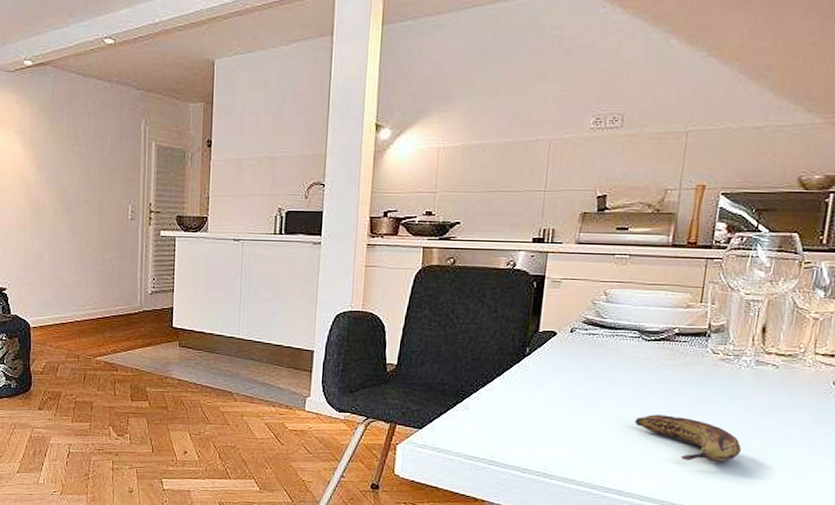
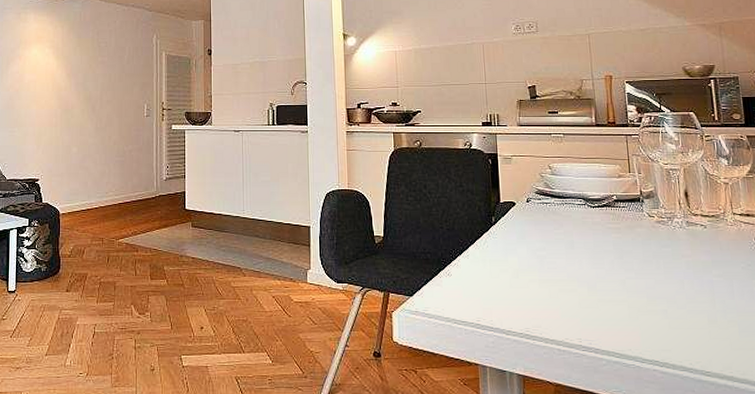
banana: present [635,414,741,462] -> none [596,274,693,317]

